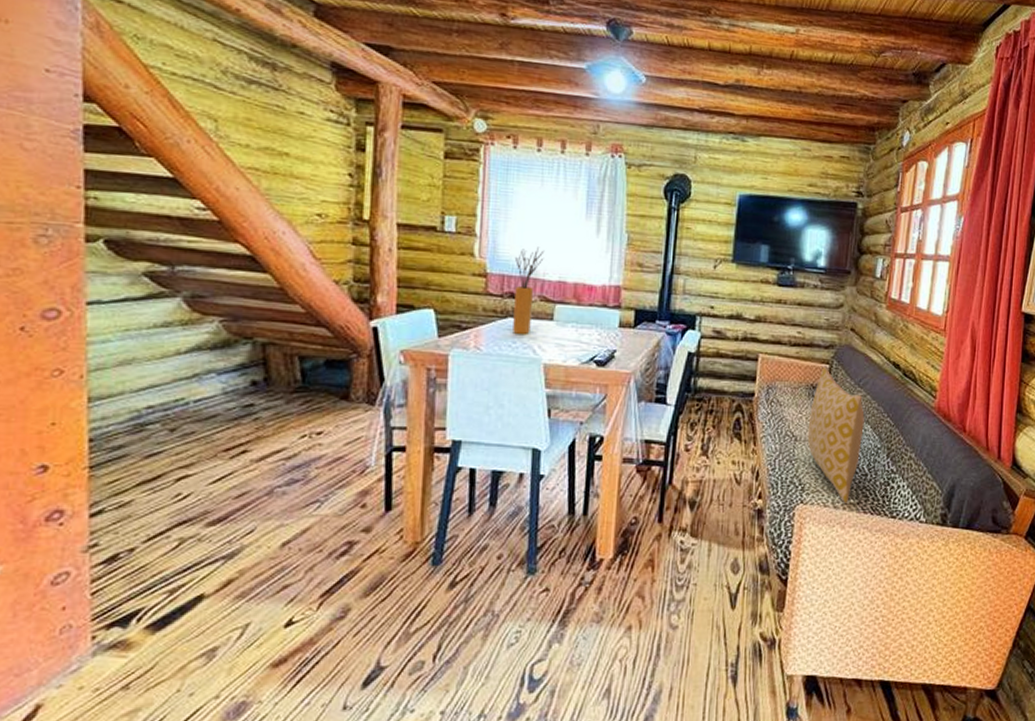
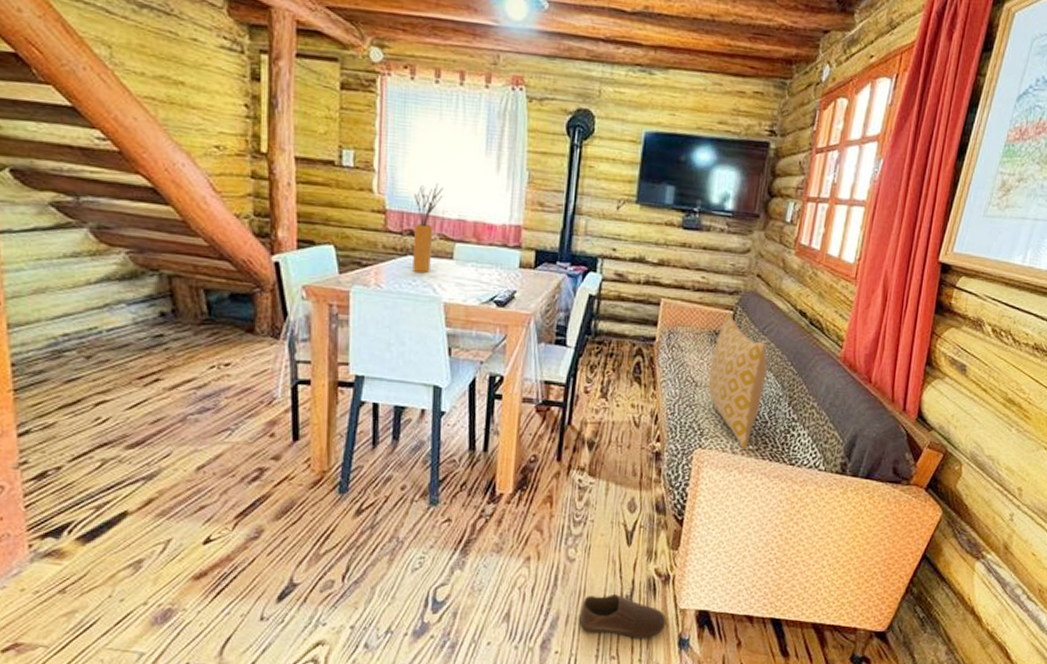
shoe: none [682,661,774,711] -> present [578,593,667,639]

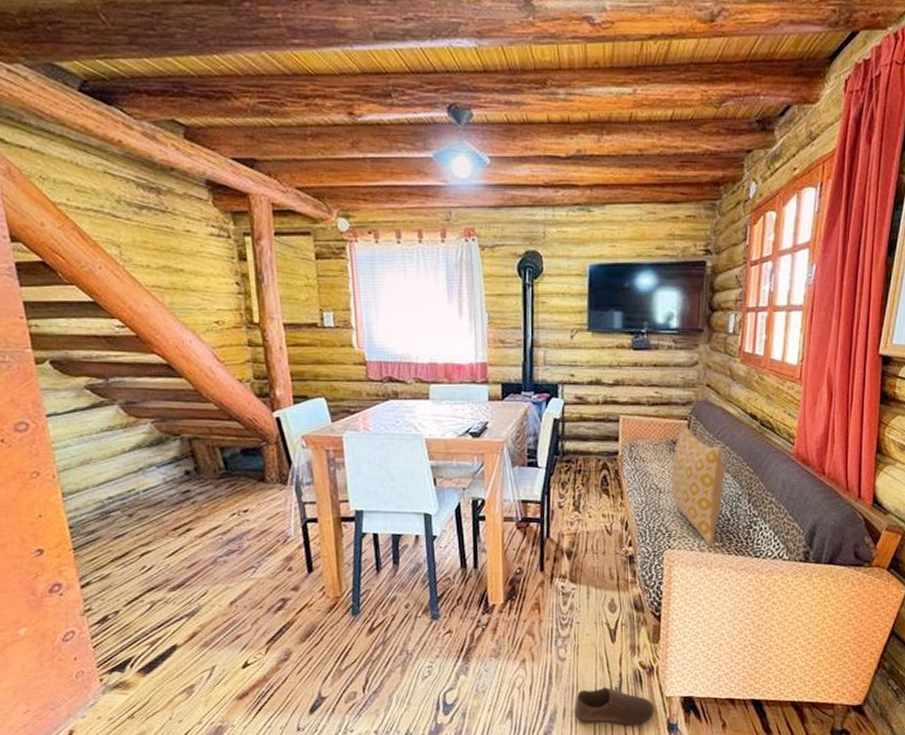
vase: present [413,183,444,274] -> none [390,333,415,415]

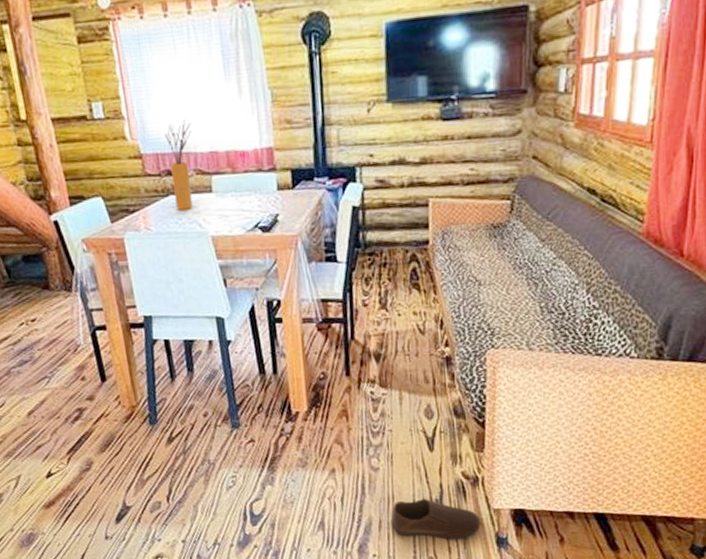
vase: none [390,333,415,415] -> present [165,119,193,211]
pillow: present [671,423,725,547] -> none [492,204,557,345]

